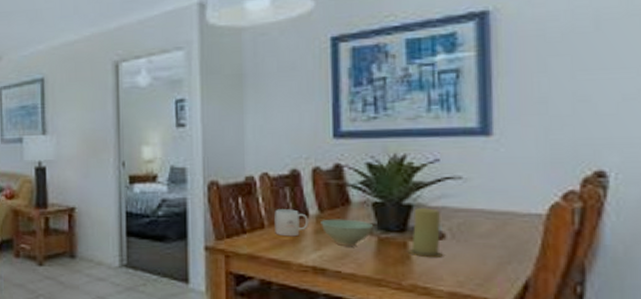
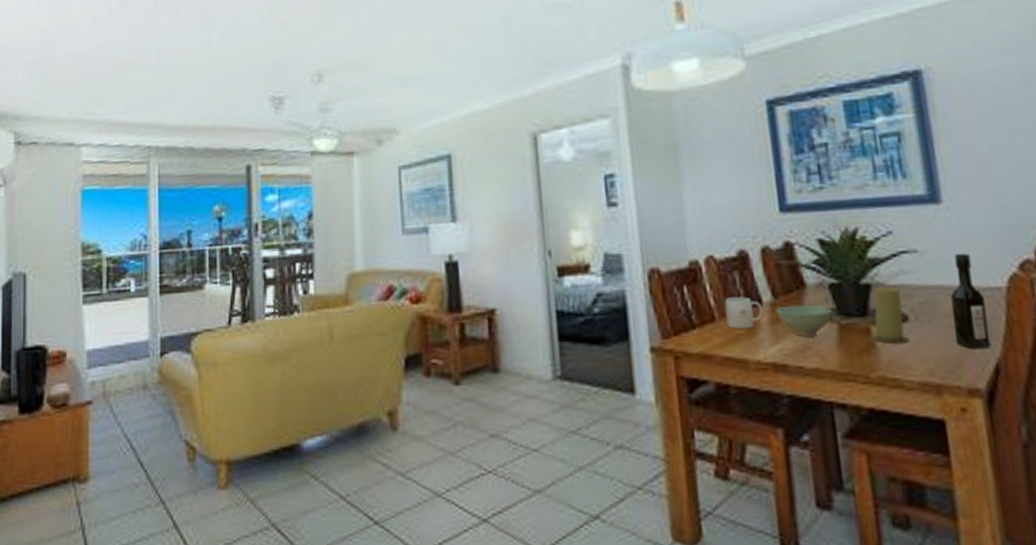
bottle: none [488,183,524,268] -> present [950,254,991,350]

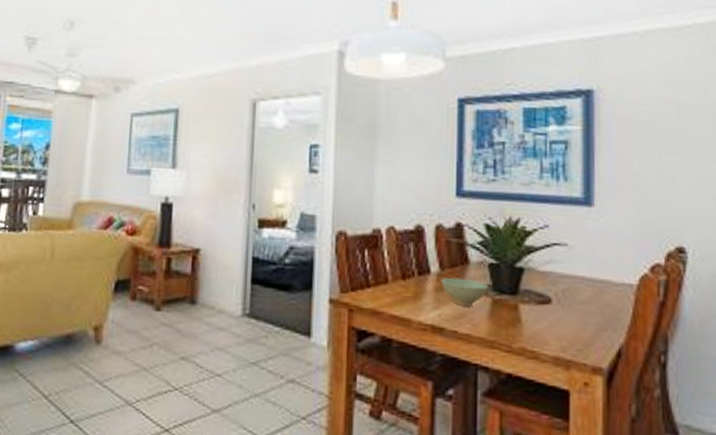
mug: present [724,296,763,330] -> none [398,264,430,294]
candle: present [872,287,909,344] -> none [519,272,549,322]
bottle: present [950,254,991,350] -> none [588,252,618,335]

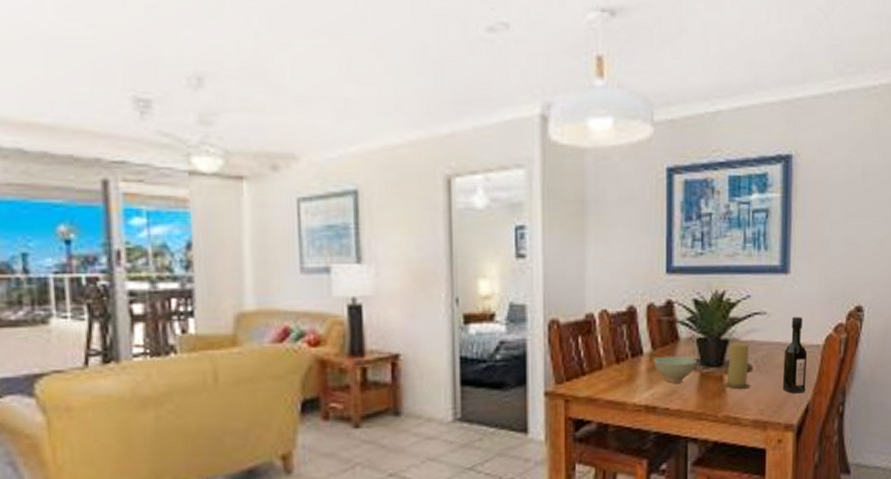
candle: none [519,272,549,322] -> present [724,342,750,389]
bottle: none [588,252,618,335] -> present [782,317,808,394]

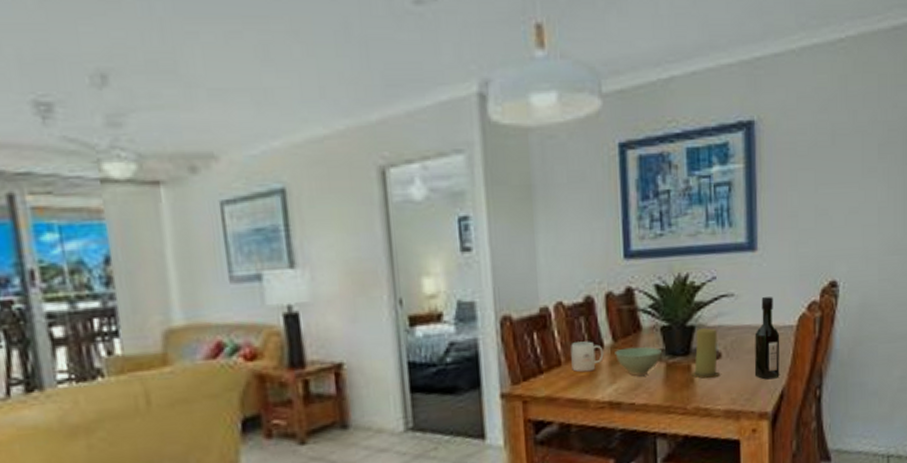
mug: none [612,347,643,377] -> present [570,341,604,373]

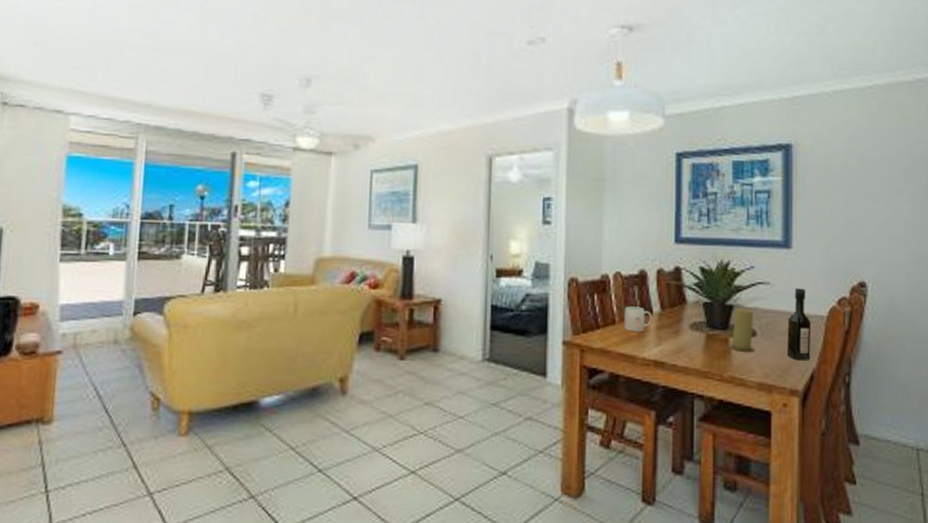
bowl: present [615,347,662,377] -> none [662,316,703,343]

